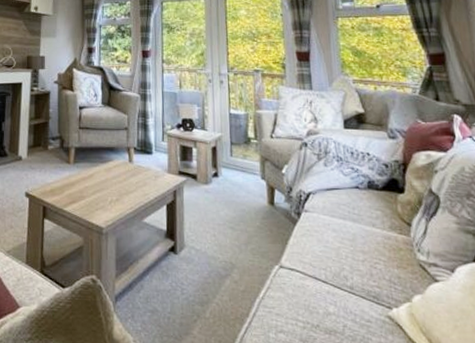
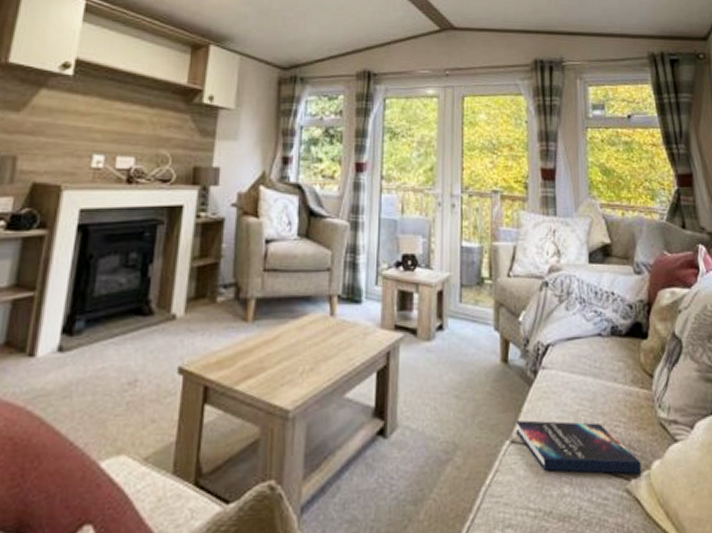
hardback book: none [283,251,403,305] -> present [516,420,642,475]

